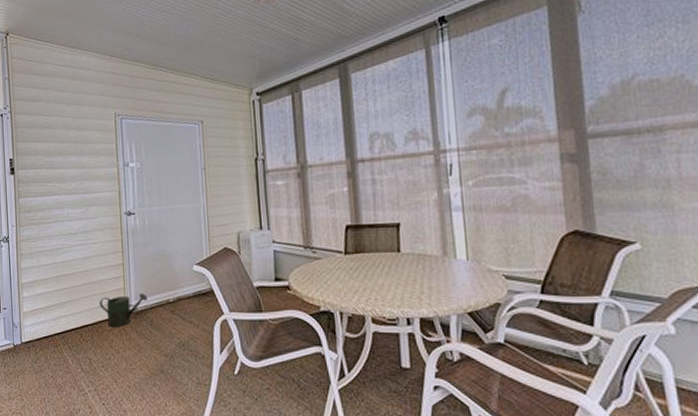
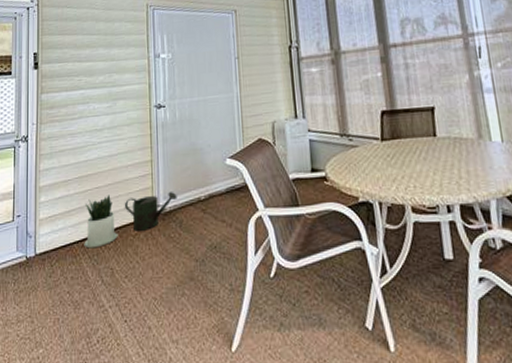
planter: none [64,294,95,340] -> present [84,195,118,249]

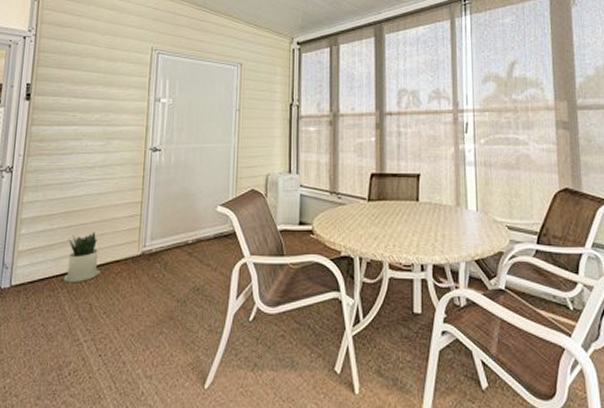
watering can: present [125,192,177,231] -> none [110,234,165,269]

